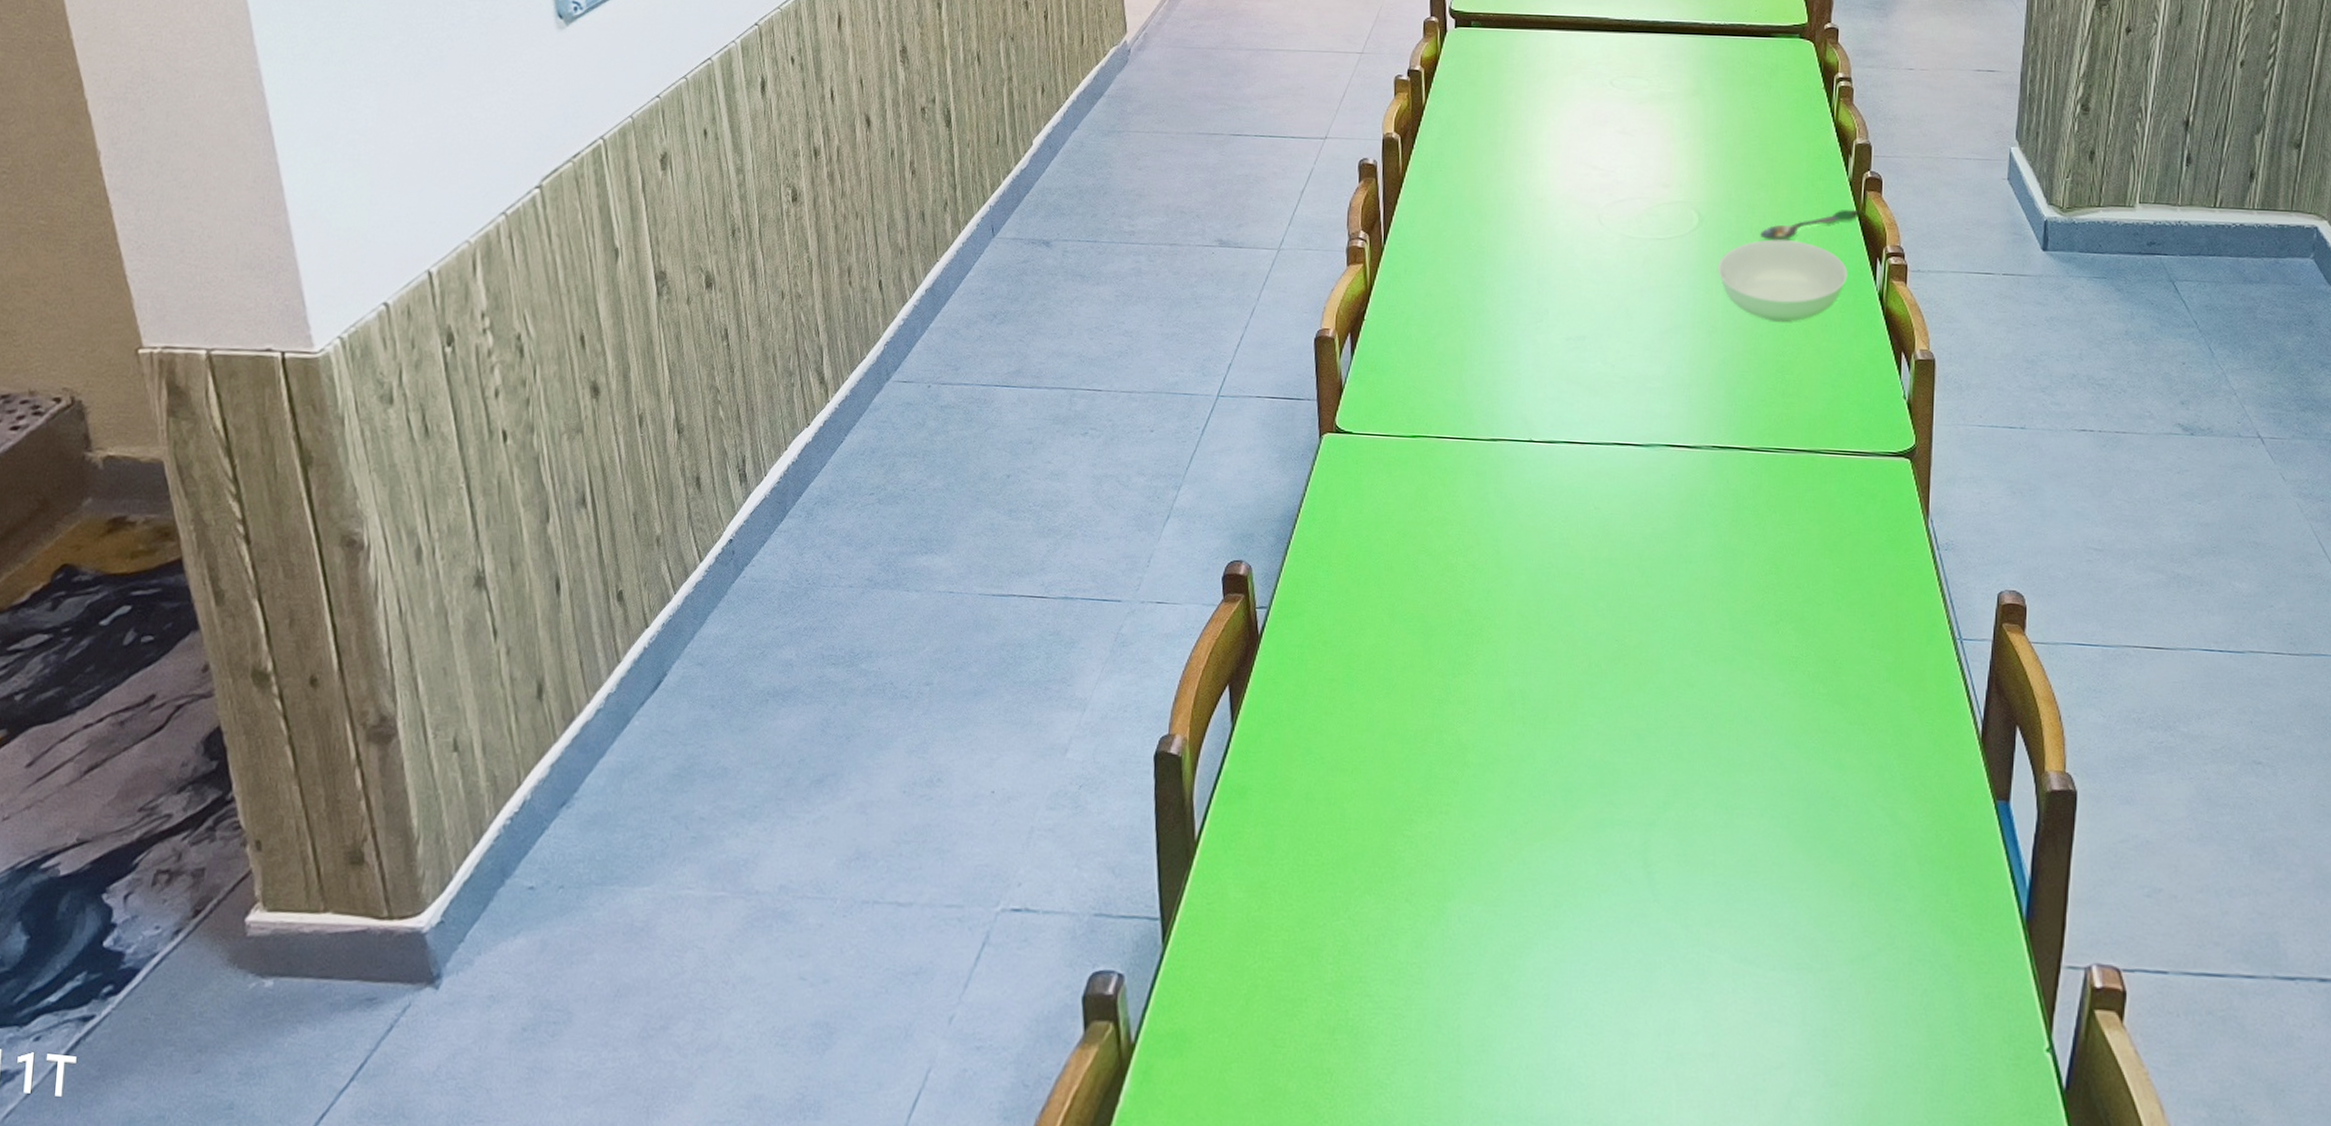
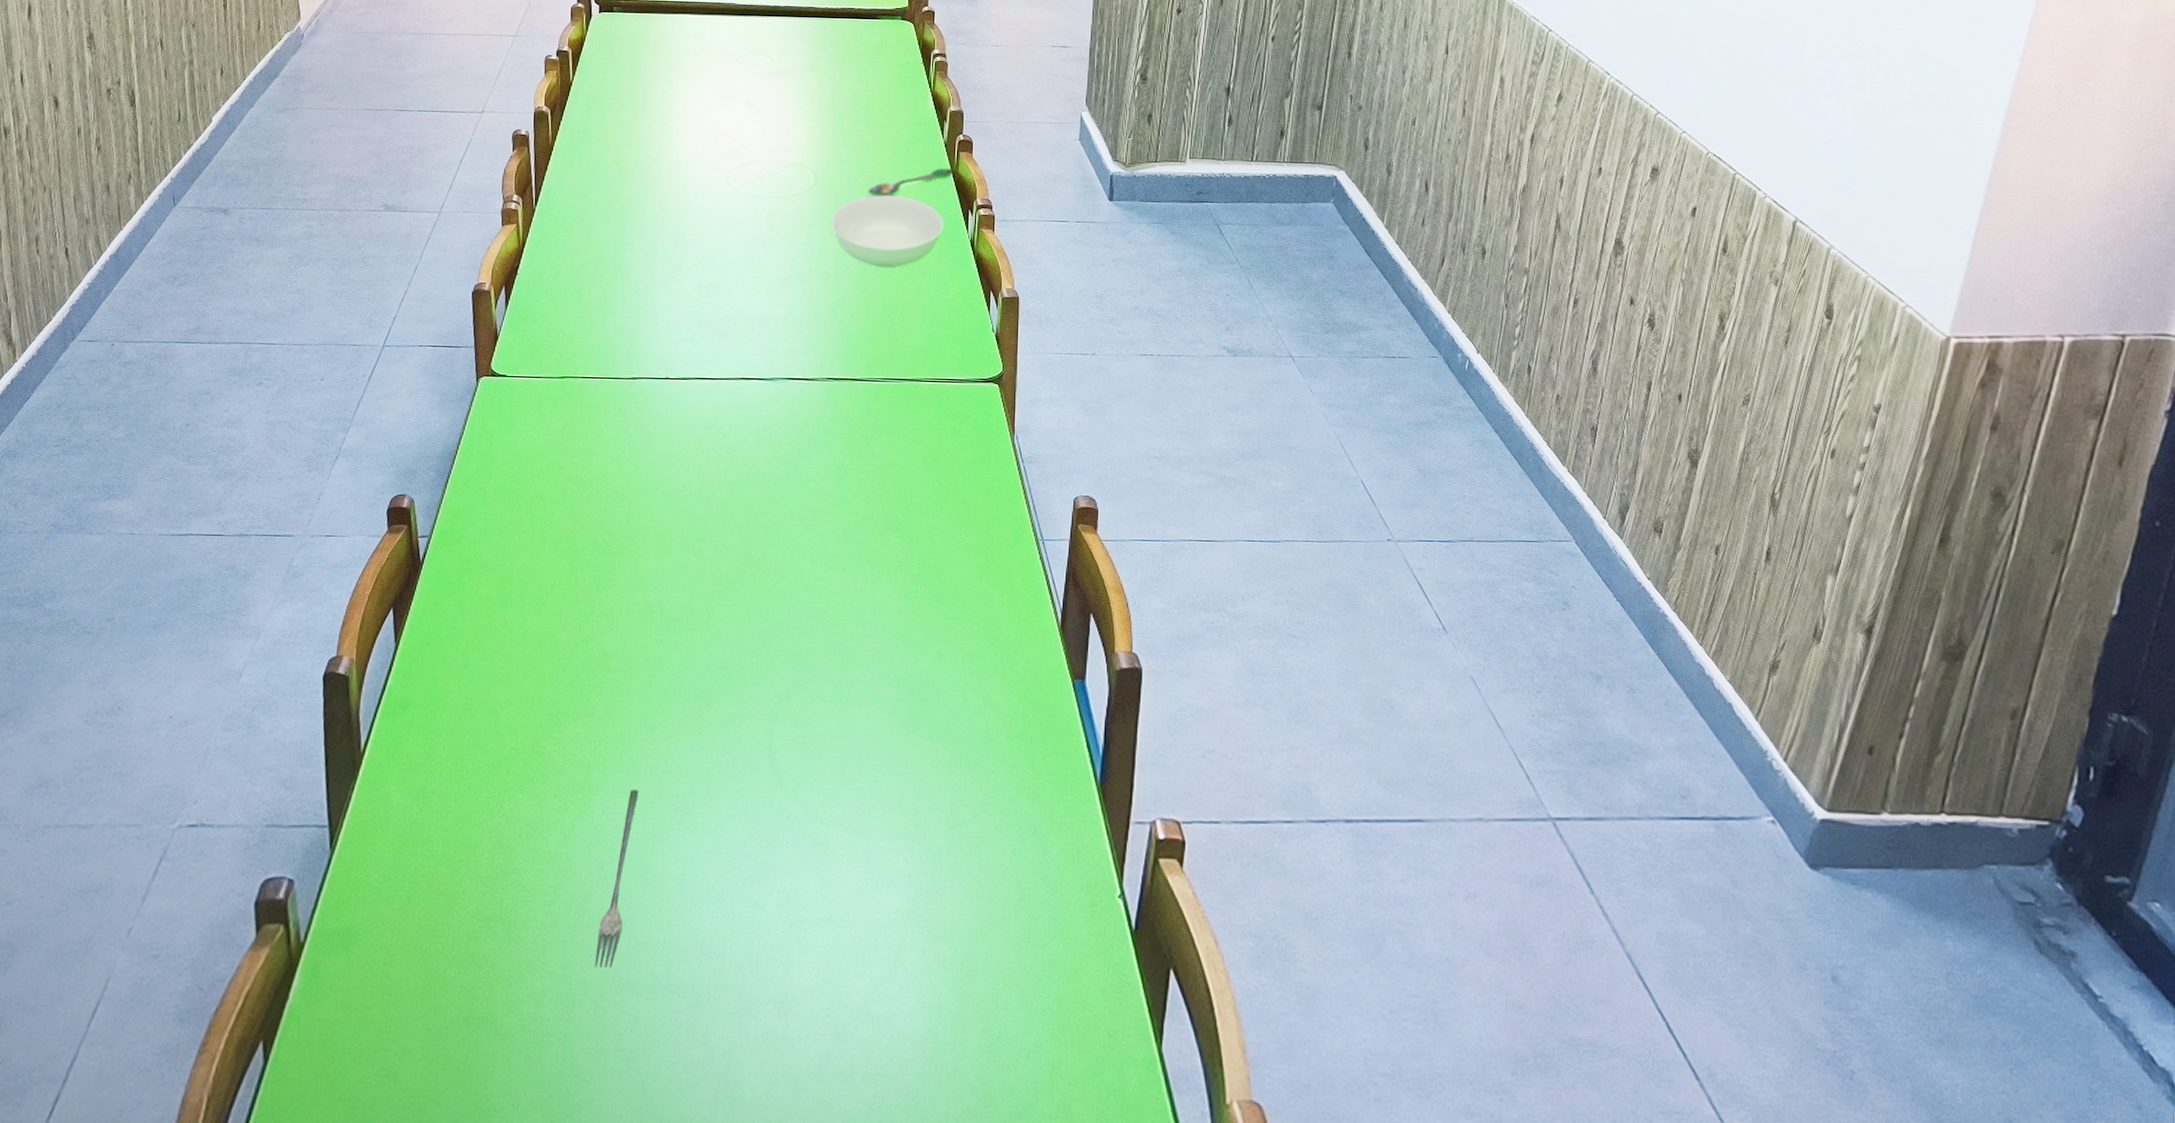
fork: none [1450,898,1498,1092] -> present [595,790,638,968]

